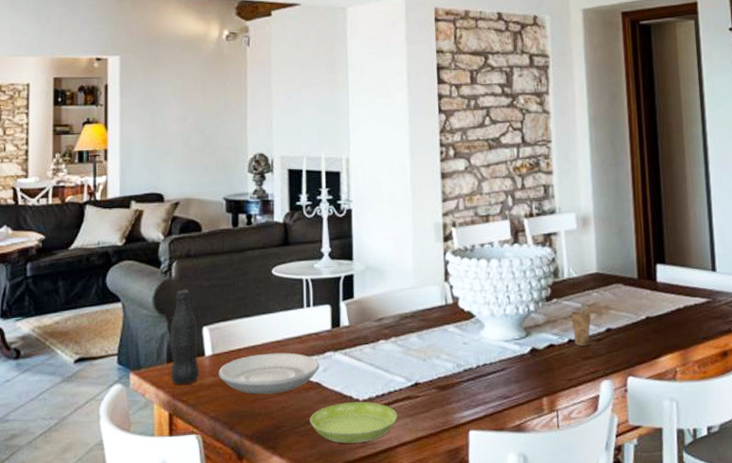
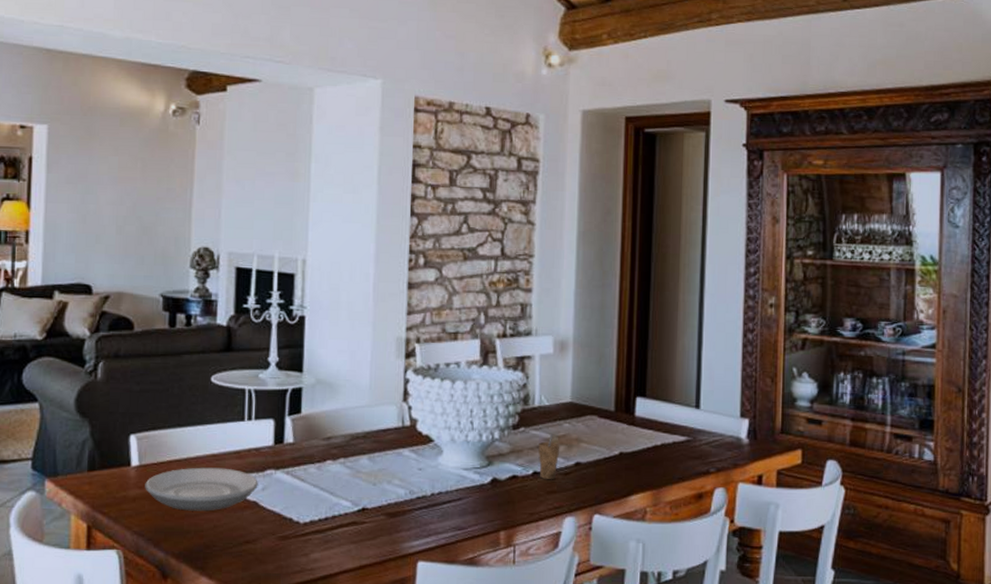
bottle: present [170,289,200,385] -> none [91,392,124,495]
saucer: present [310,402,398,443] -> none [244,524,341,568]

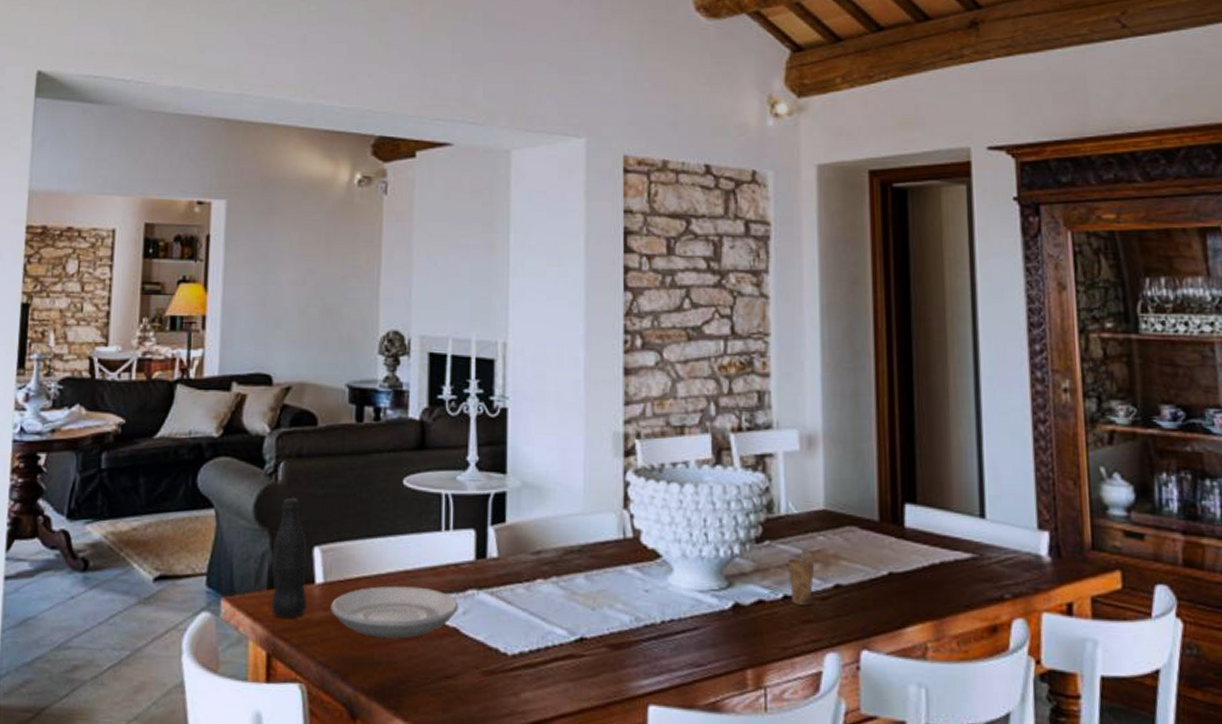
bottle: none [91,392,124,495] -> present [271,497,307,618]

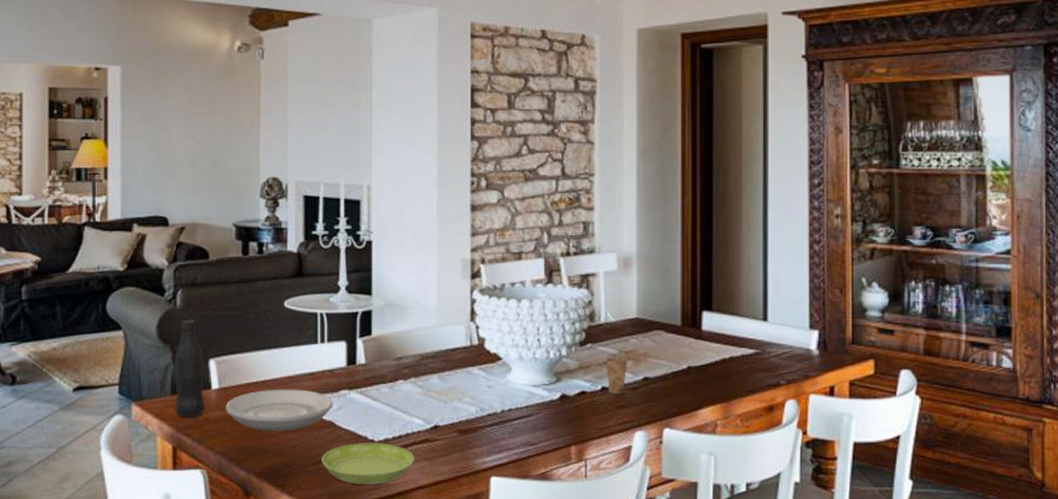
saucer: none [443,656,556,710] -> present [321,443,415,485]

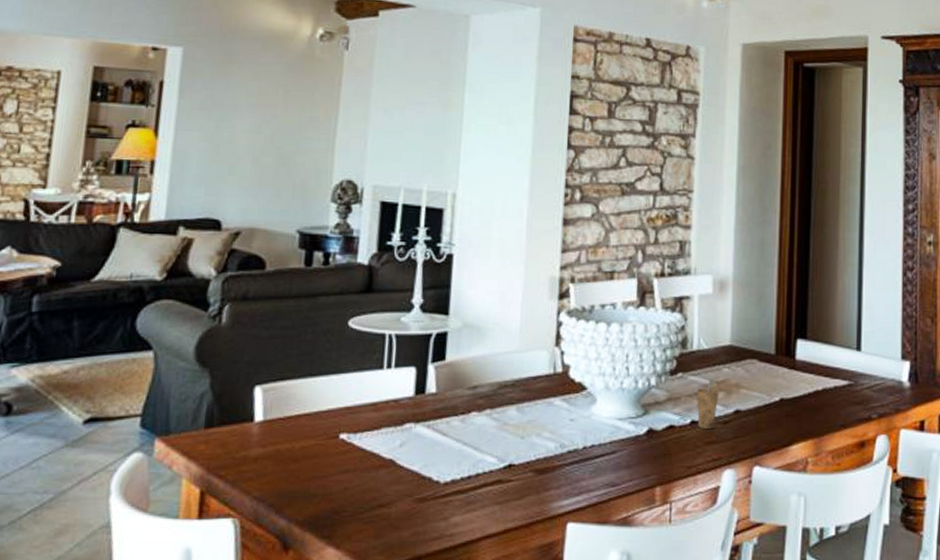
bottle: present [174,319,205,418] -> none [208,338,248,456]
plate: present [225,389,333,431] -> none [268,421,396,472]
saucer: present [321,443,415,485] -> none [377,485,484,534]

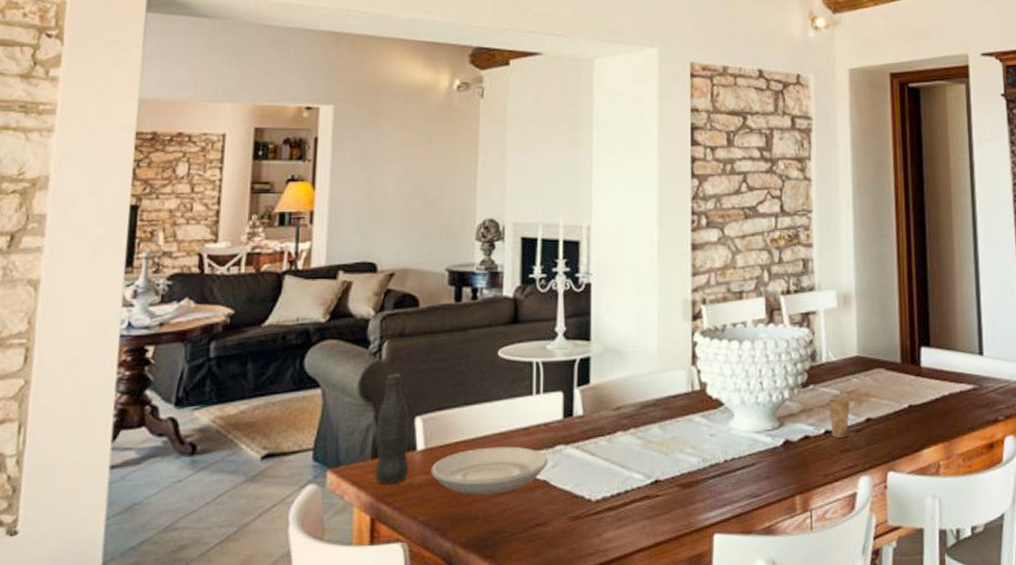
bottle: none [208,338,248,456] -> present [375,373,409,484]
plate: none [268,421,396,472] -> present [431,446,548,495]

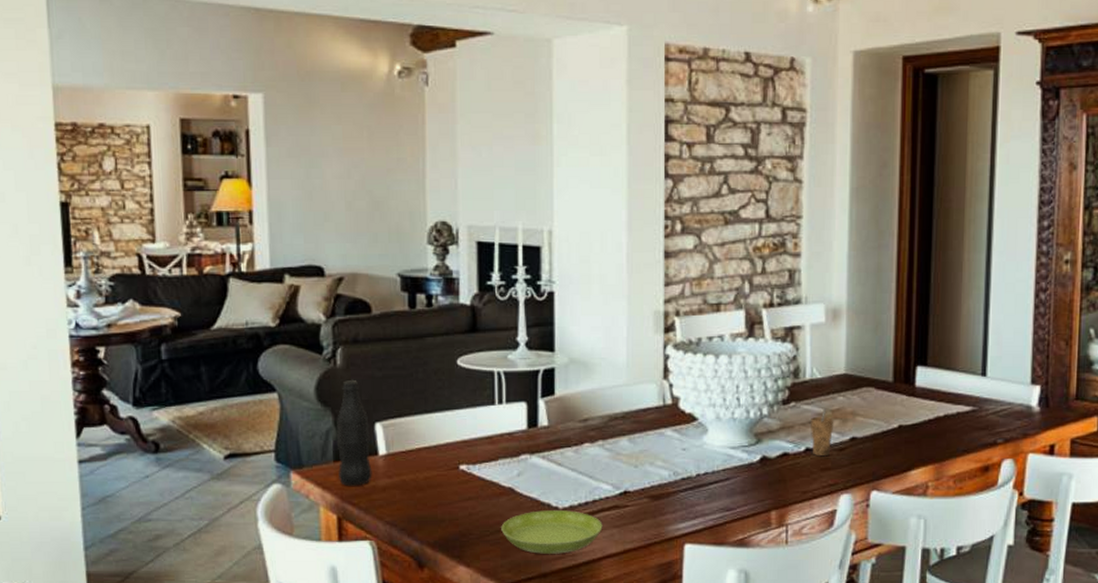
plate: present [431,446,548,495] -> none [394,454,513,499]
saucer: none [534,502,634,551] -> present [501,510,603,554]

